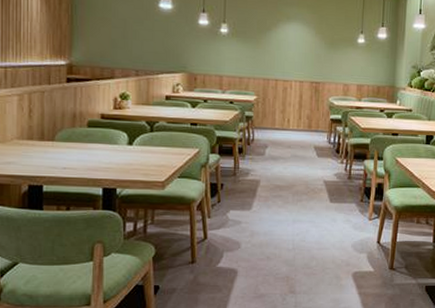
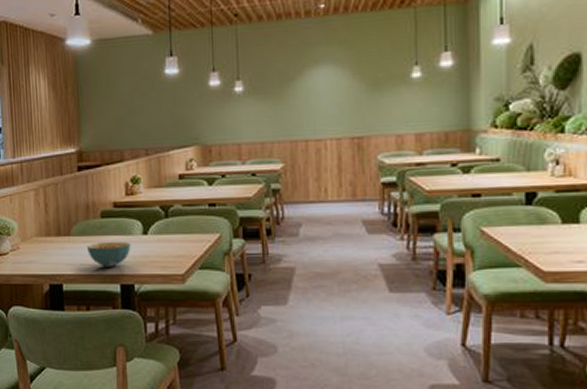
cereal bowl: none [71,148,116,172] -> present [87,241,131,267]

